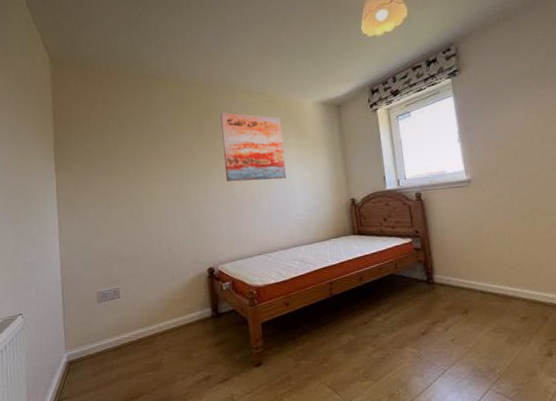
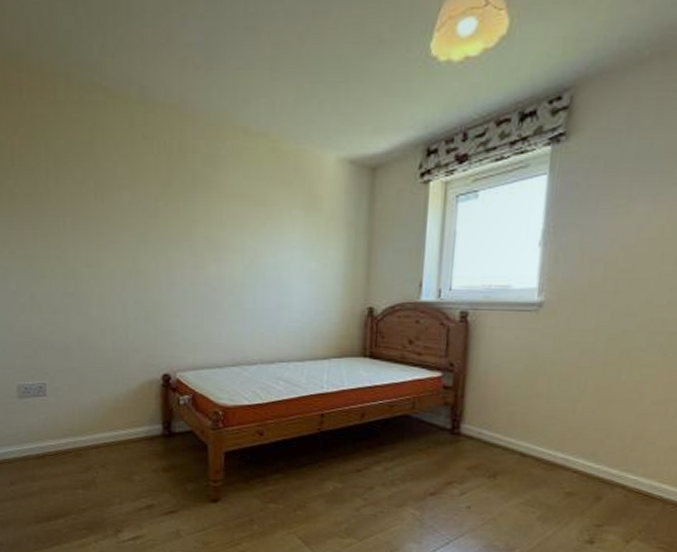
wall art: present [220,112,286,182] -> none [198,157,287,267]

